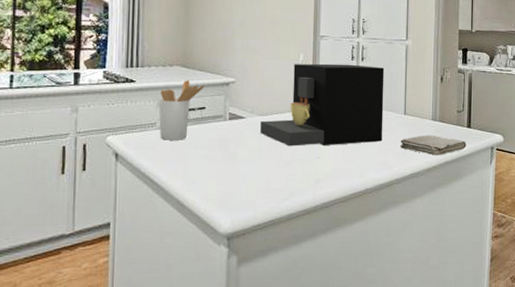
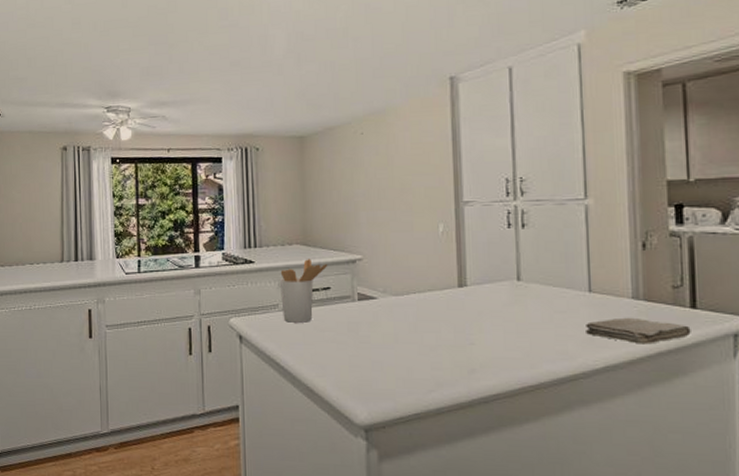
coffee maker: present [260,63,385,146] -> none [395,233,559,331]

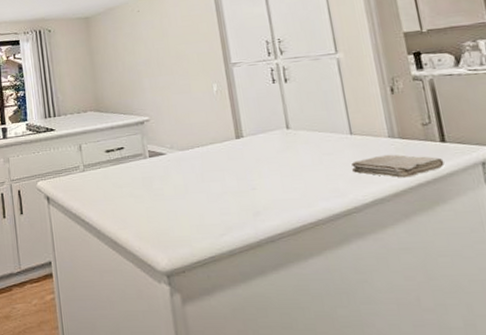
utensil holder: present [279,259,328,323] -> none [78,123,120,182]

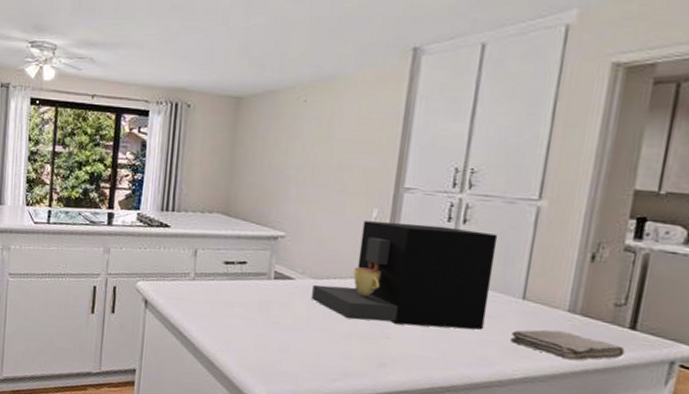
coffee maker: none [182,86,328,179] -> present [312,221,498,330]

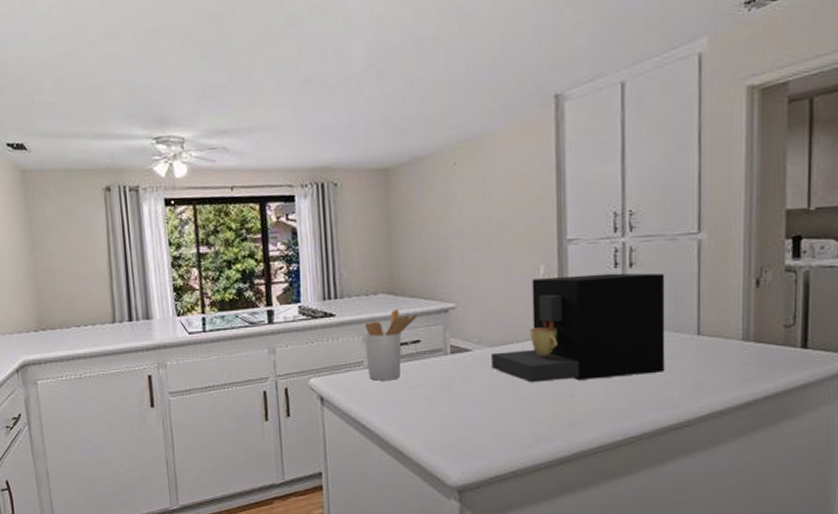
utensil holder: none [193,230,248,295] -> present [363,309,418,381]
washcloth: present [511,329,625,361] -> none [693,360,800,389]

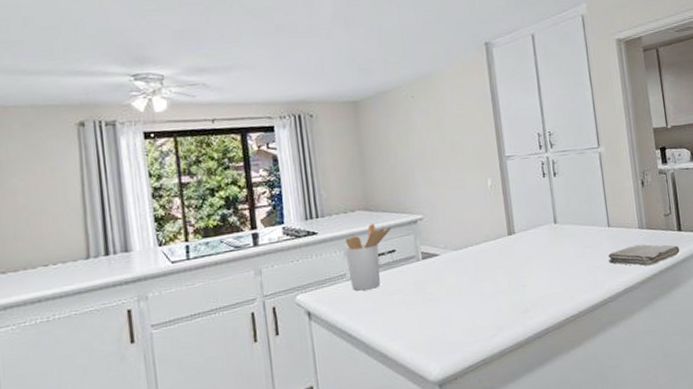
coffee maker: present [492,273,665,383] -> none [456,180,589,279]
washcloth: none [693,360,800,389] -> present [608,244,680,267]

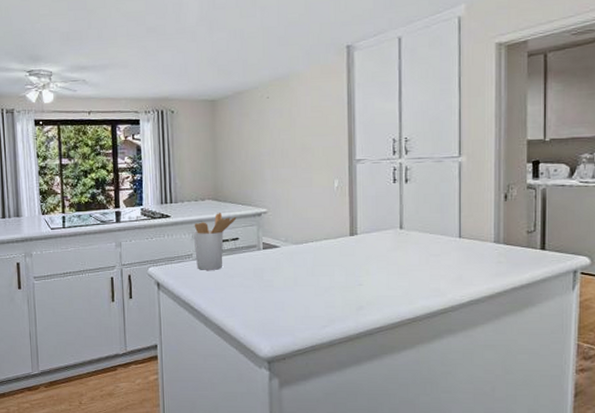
washcloth: present [608,244,680,267] -> none [455,258,540,281]

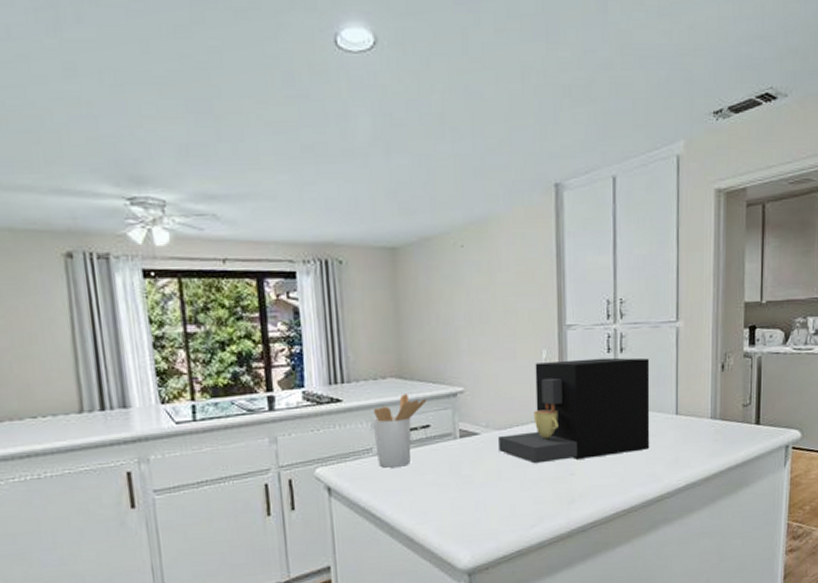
coffee maker: none [296,187,434,274] -> present [498,357,650,464]

